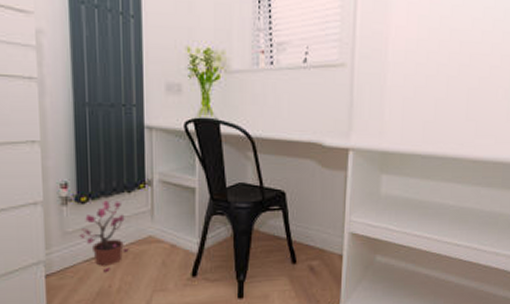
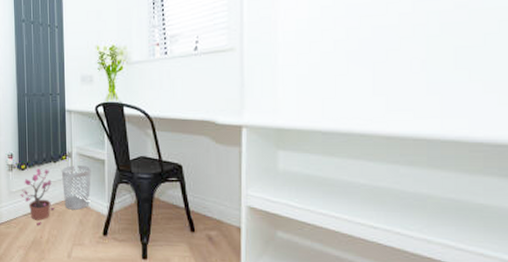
wastebasket: none [138,195,178,250] -> present [61,165,91,210]

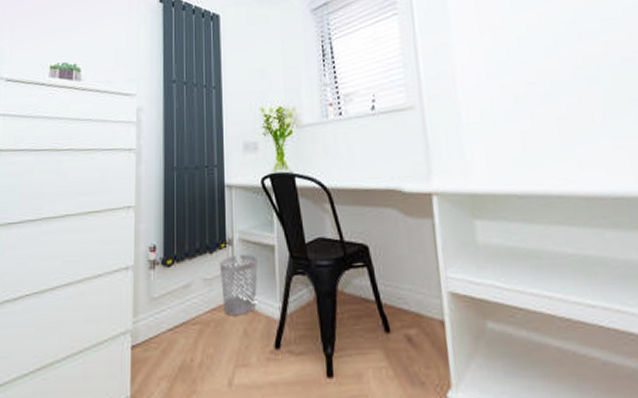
potted plant: present [20,168,55,226] -> none [164,262,211,344]

